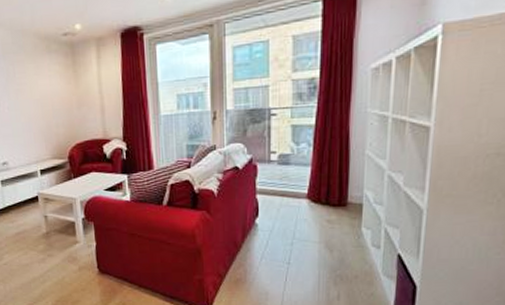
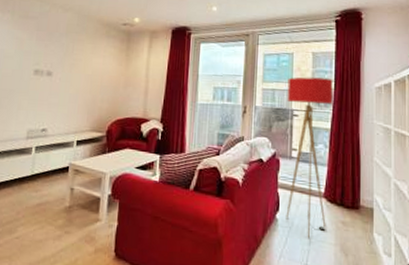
floor lamp: none [263,65,318,239] -> present [286,77,333,238]

